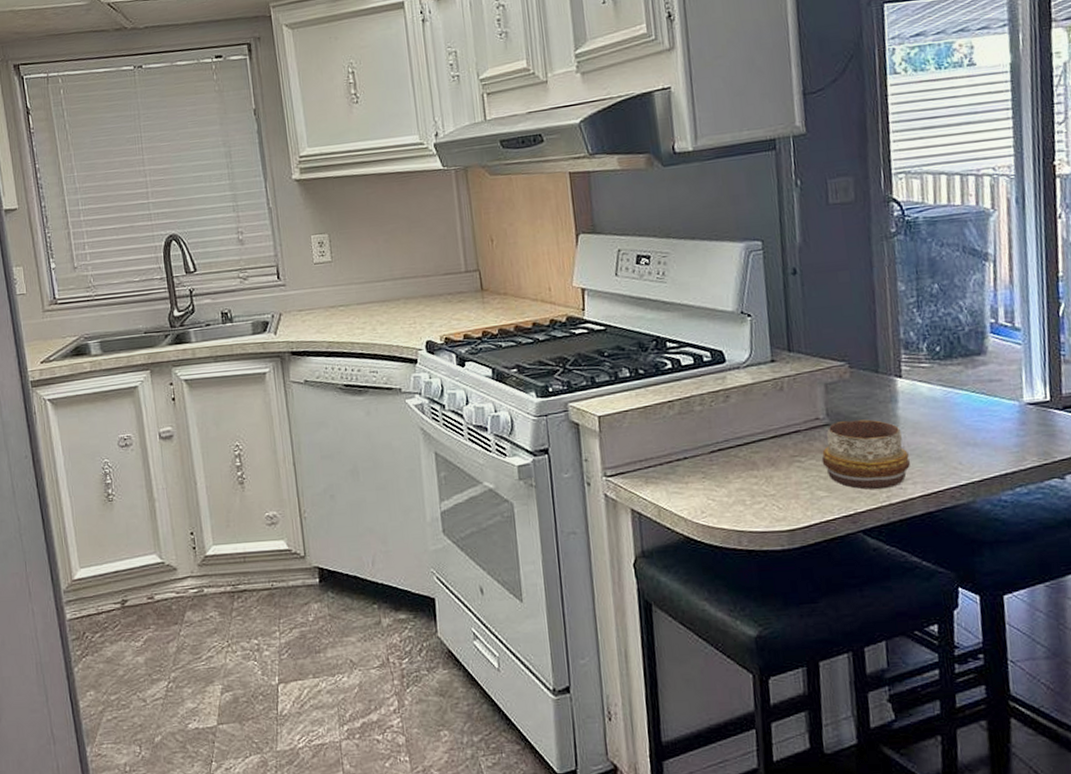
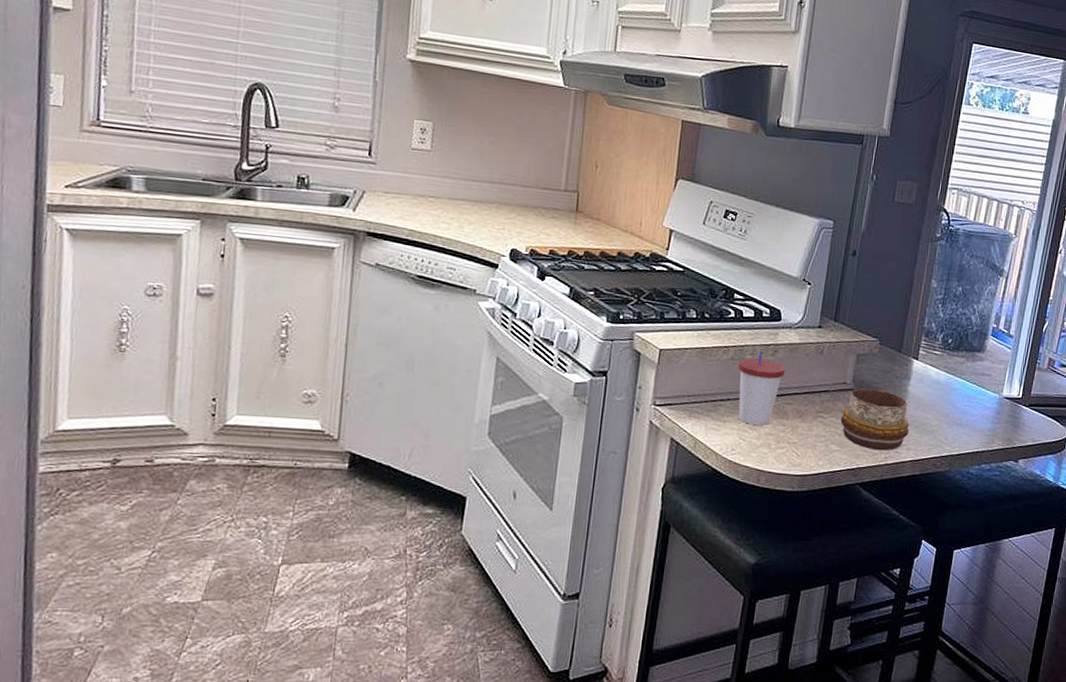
cup: none [687,398,744,482] -> present [738,350,786,425]

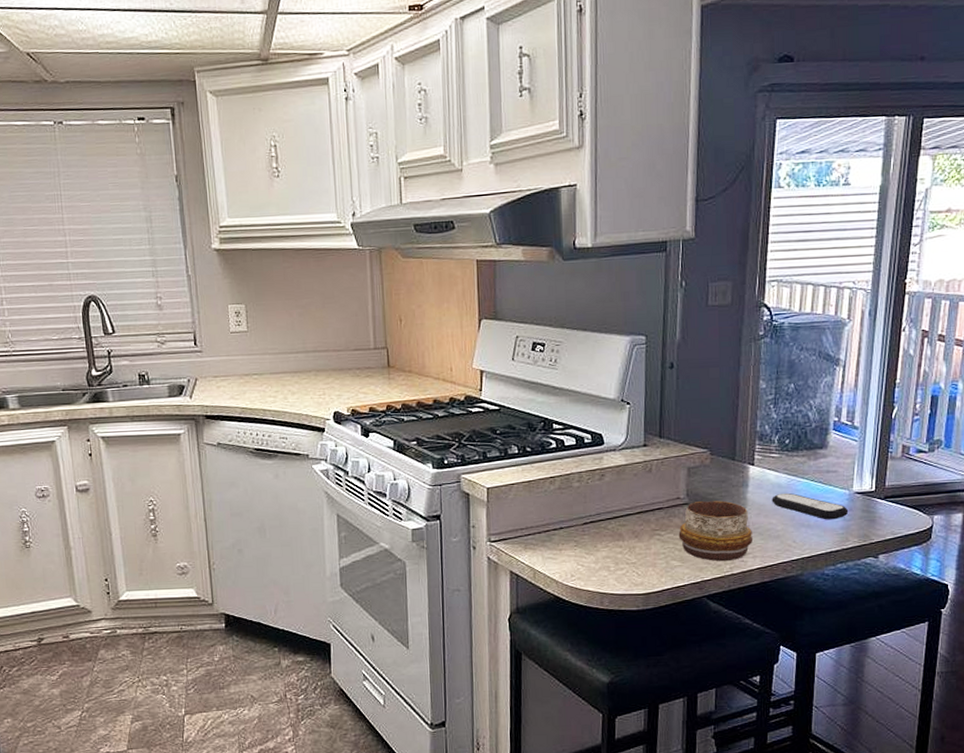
cup: present [738,350,786,425] -> none [566,476,615,550]
remote control: none [930,389,997,421] -> present [772,492,849,520]

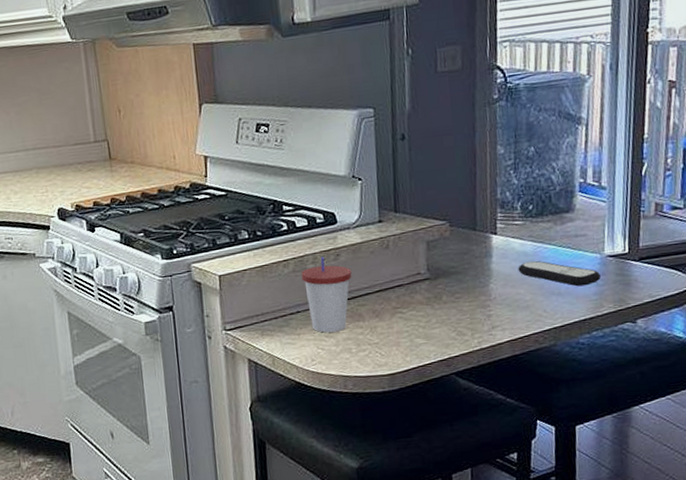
cup: none [566,476,615,550] -> present [301,257,352,333]
decorative bowl: present [678,500,753,562] -> none [421,273,501,337]

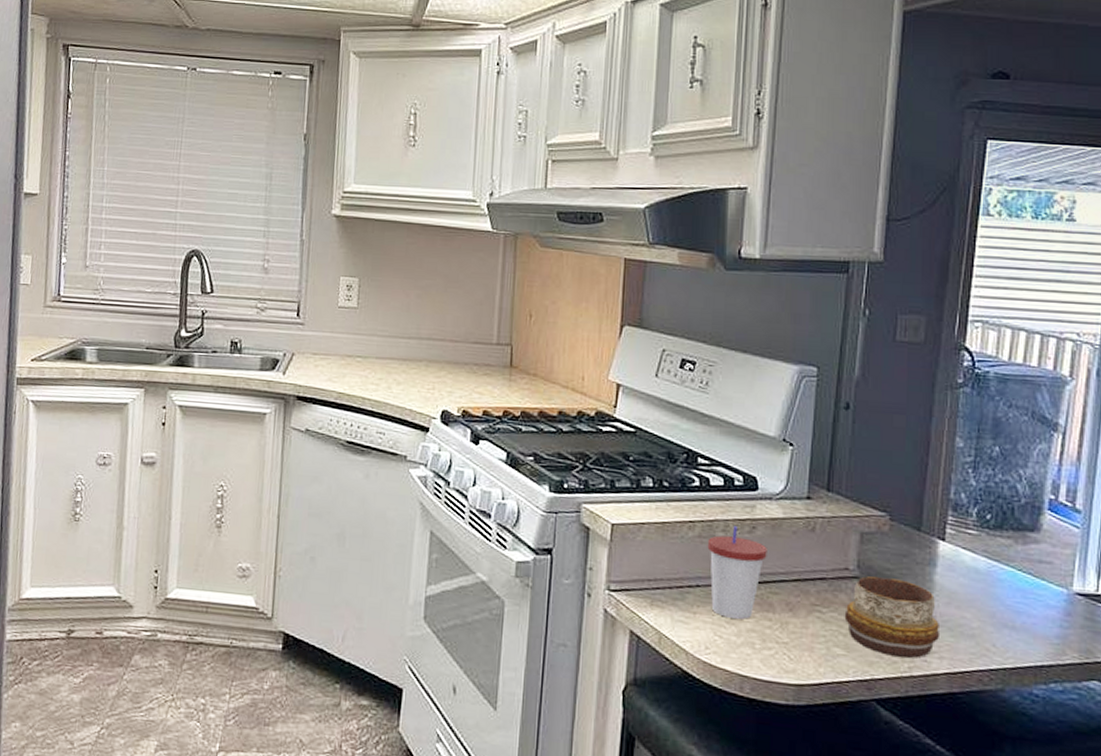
decorative bowl: none [421,273,501,337] -> present [844,576,941,659]
remote control: present [518,260,602,287] -> none [966,580,1067,625]

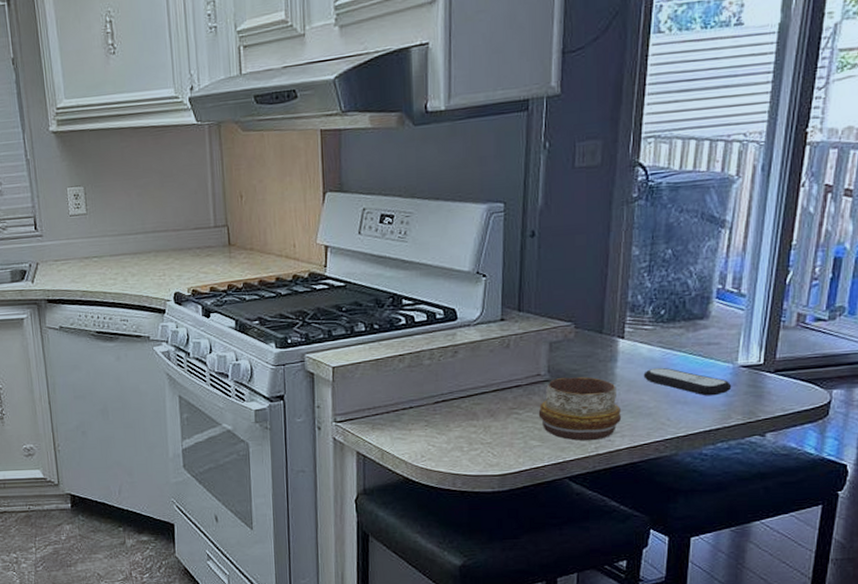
cup: present [707,526,767,619] -> none [416,353,469,430]
remote control: none [966,580,1067,625] -> present [643,367,732,396]

